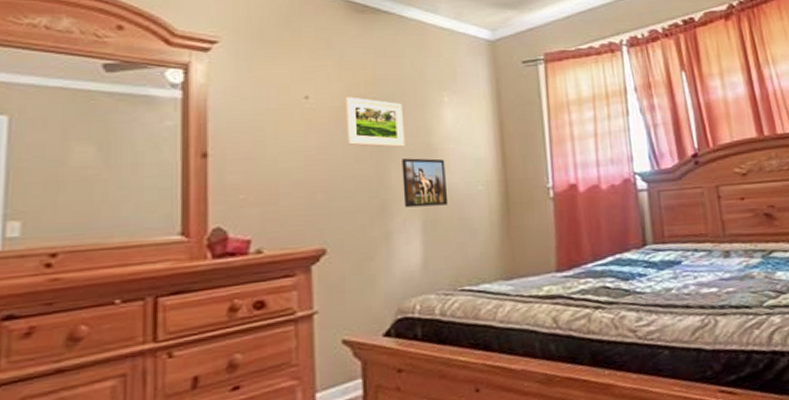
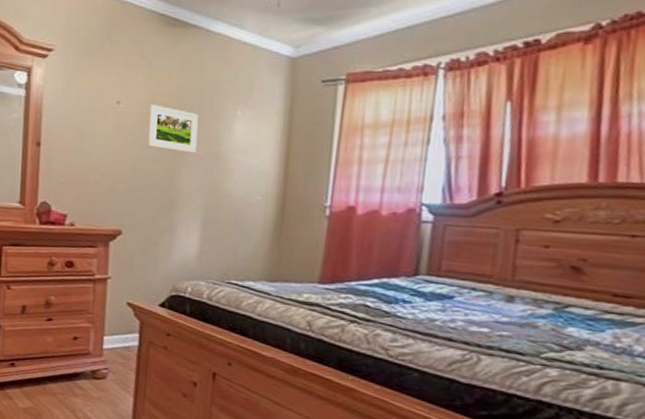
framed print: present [402,158,449,208] -> none [189,164,230,209]

